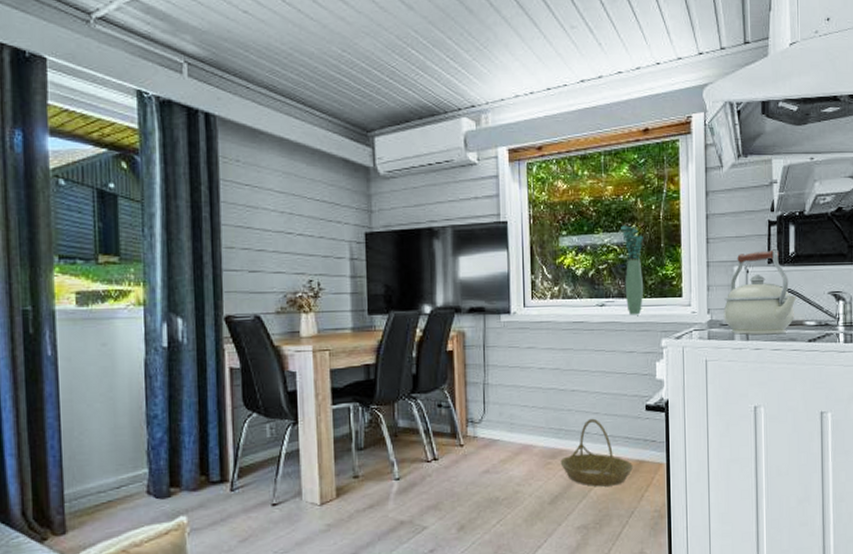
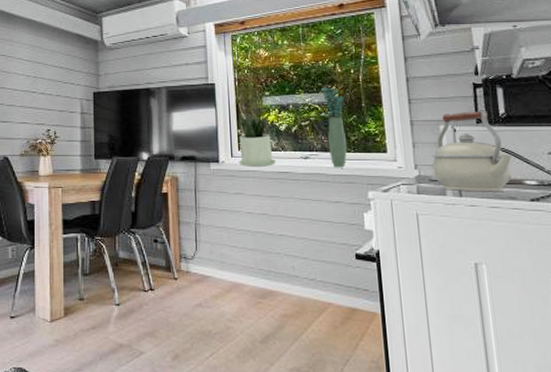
planter: none [531,257,571,318] -> present [238,114,276,168]
basket: present [560,418,633,487] -> none [270,263,346,331]

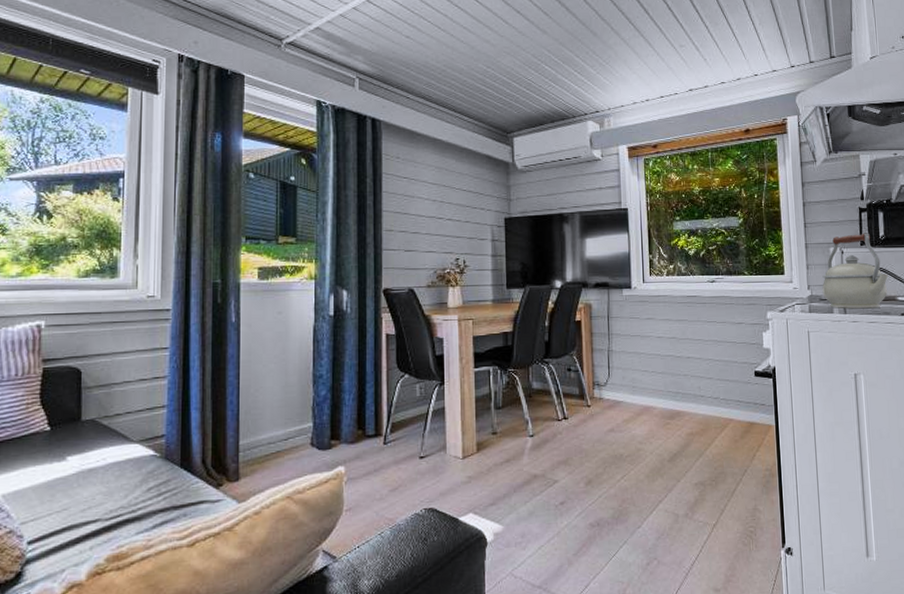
planter: present [238,114,276,168] -> none [649,239,685,293]
vase: present [321,84,347,168] -> none [727,208,749,291]

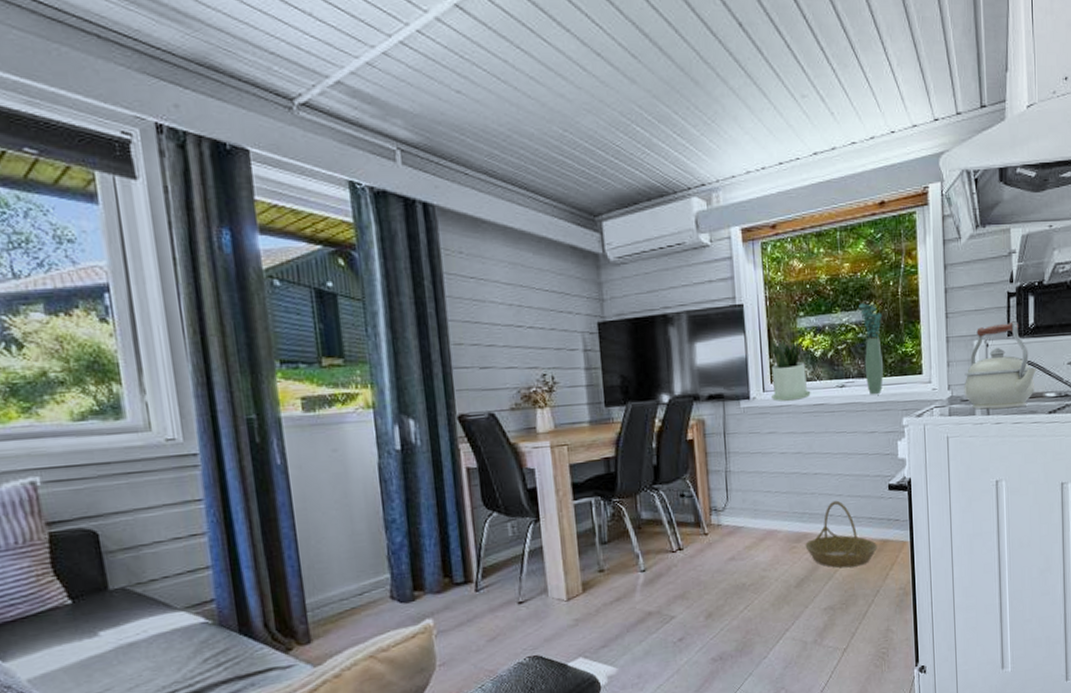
planter: none [649,239,685,293] -> present [770,339,811,402]
basket: none [678,383,745,446] -> present [805,500,877,568]
vase: none [727,208,749,291] -> present [858,299,883,395]

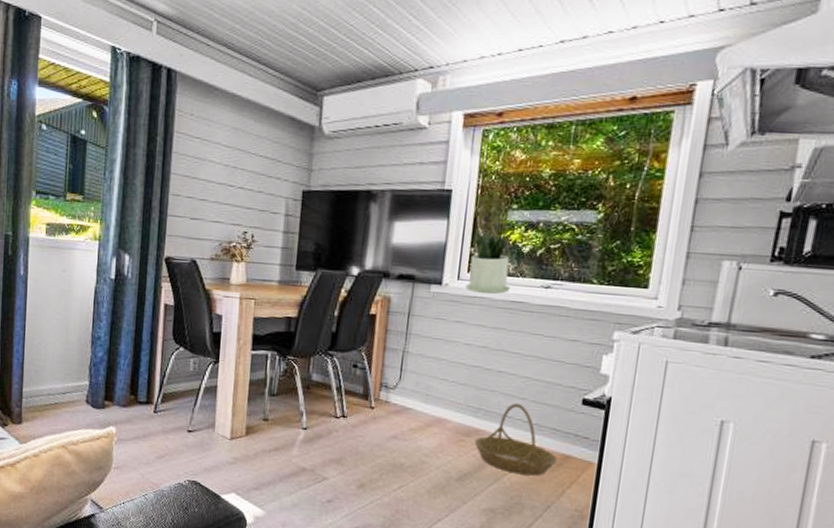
vase: present [858,299,883,395] -> none [577,199,611,303]
kettle: present [964,321,1037,410] -> none [697,245,805,345]

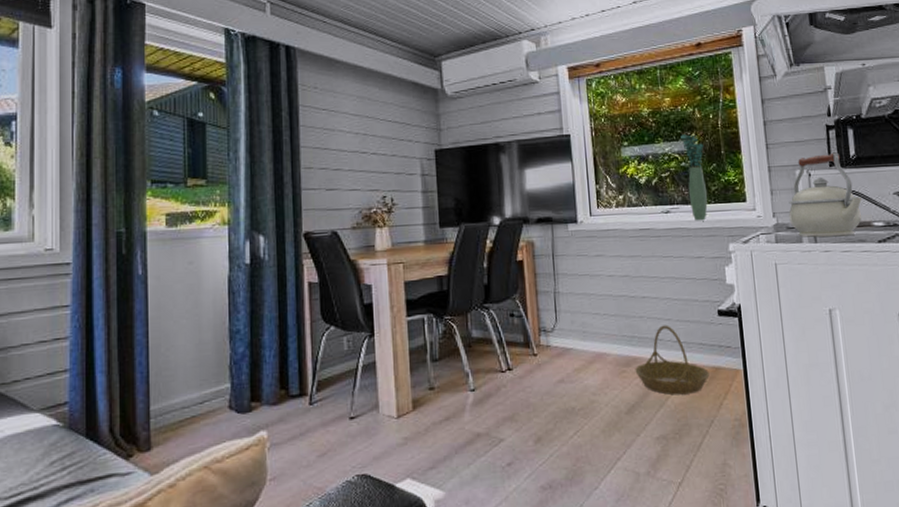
planter: present [464,231,511,295] -> none [597,167,637,226]
vase: none [577,199,611,303] -> present [680,131,708,221]
kettle: none [697,245,805,345] -> present [789,152,863,238]

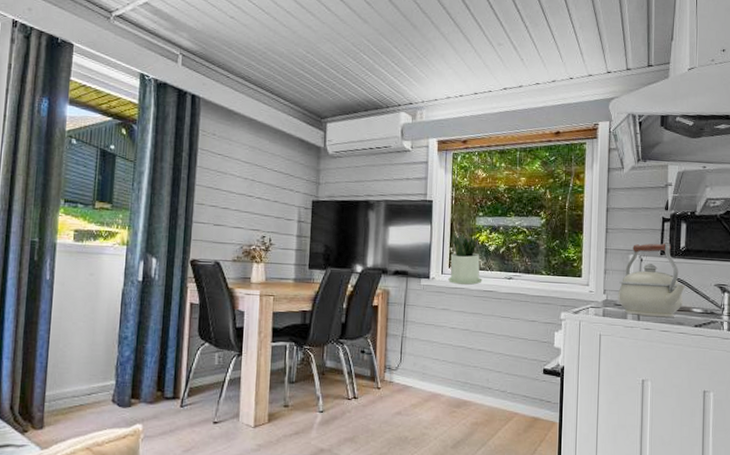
planter: none [597,167,637,226] -> present [447,233,483,286]
basket: present [635,325,709,395] -> none [464,376,529,438]
vase: present [680,131,708,221] -> none [530,208,551,290]

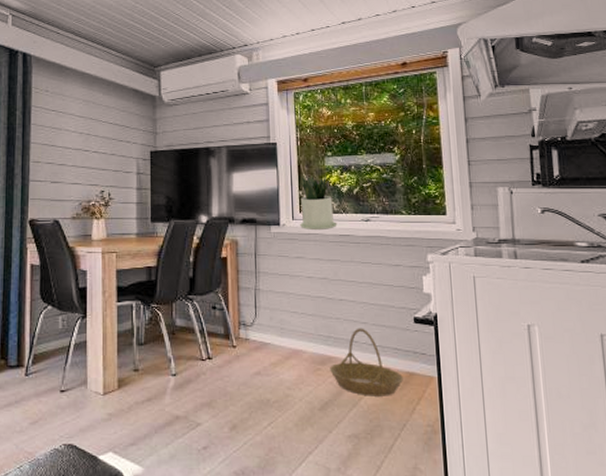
basket: none [464,376,529,438] -> present [330,328,403,396]
kettle: present [618,242,686,318] -> none [489,172,566,254]

